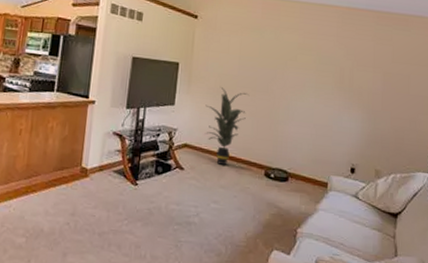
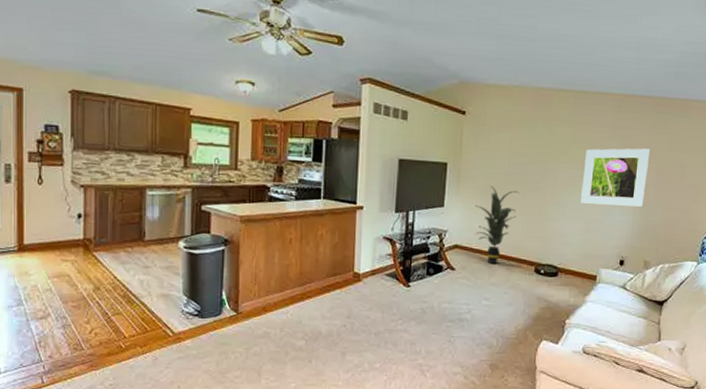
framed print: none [309,56,376,114] -> present [580,148,651,207]

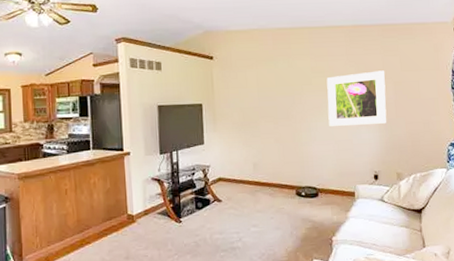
indoor plant: present [475,186,519,264] -> none [232,120,272,192]

